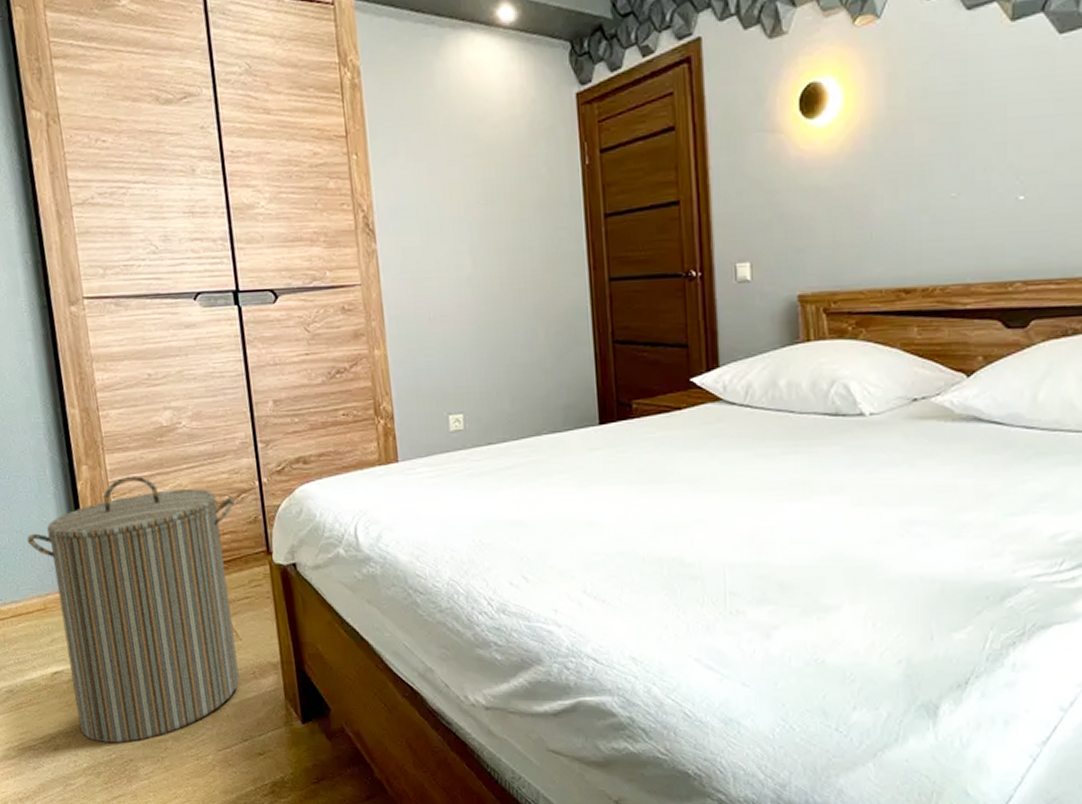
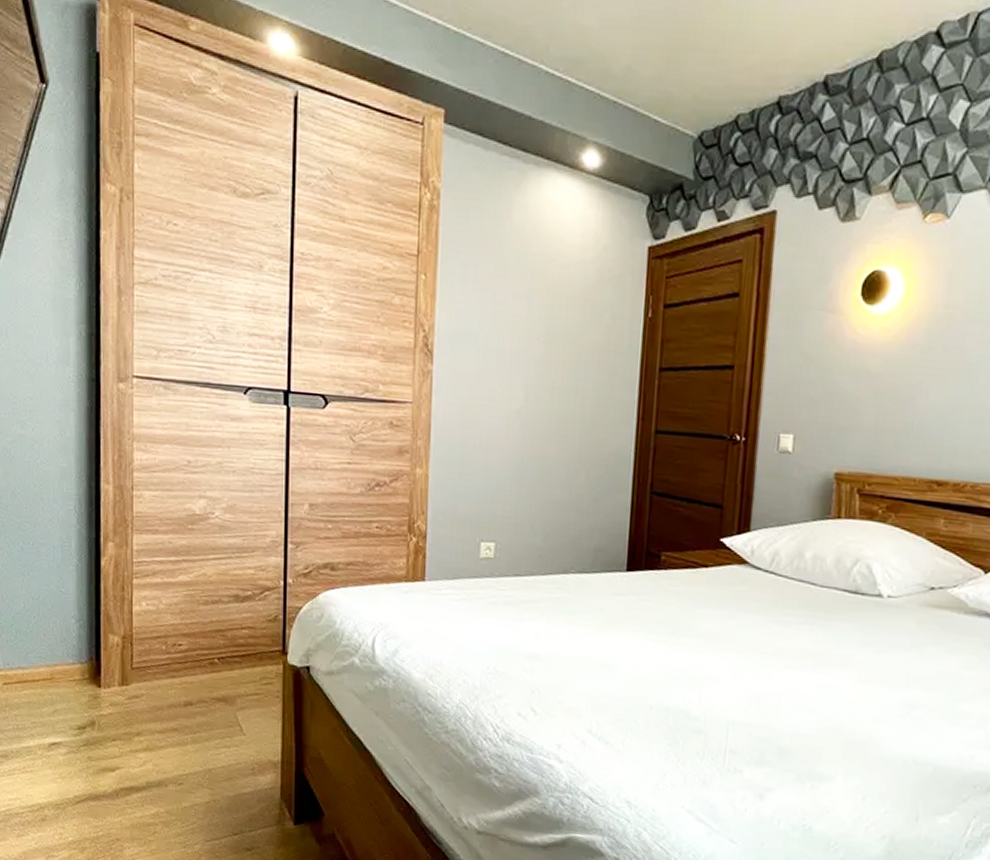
laundry hamper: present [27,476,240,743] -> none [43,558,258,822]

